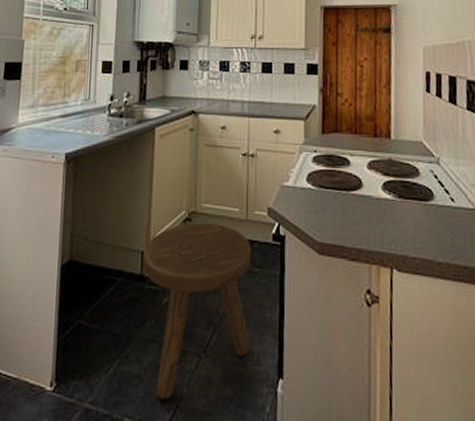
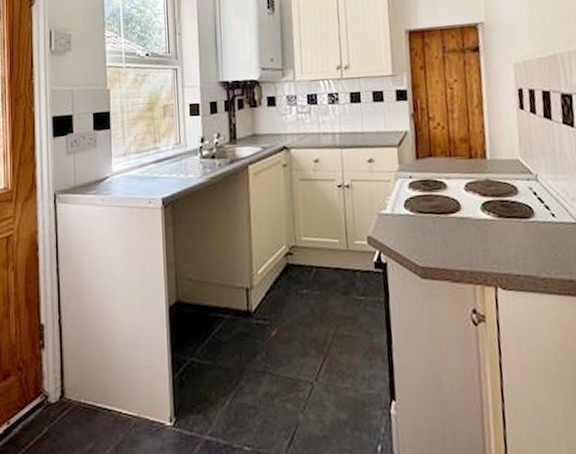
stool: present [142,222,251,399] -> none [247,255,360,427]

